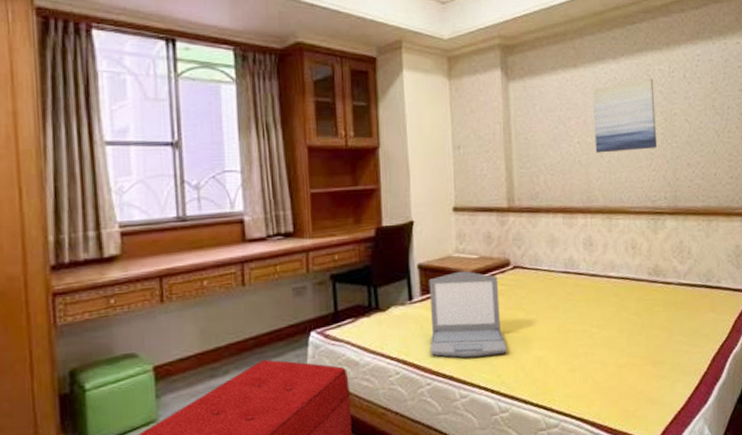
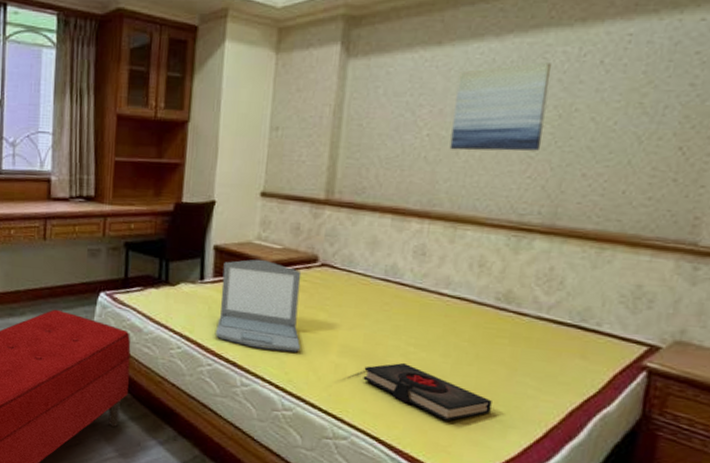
book: none [562,343,660,388] -> present [363,362,492,421]

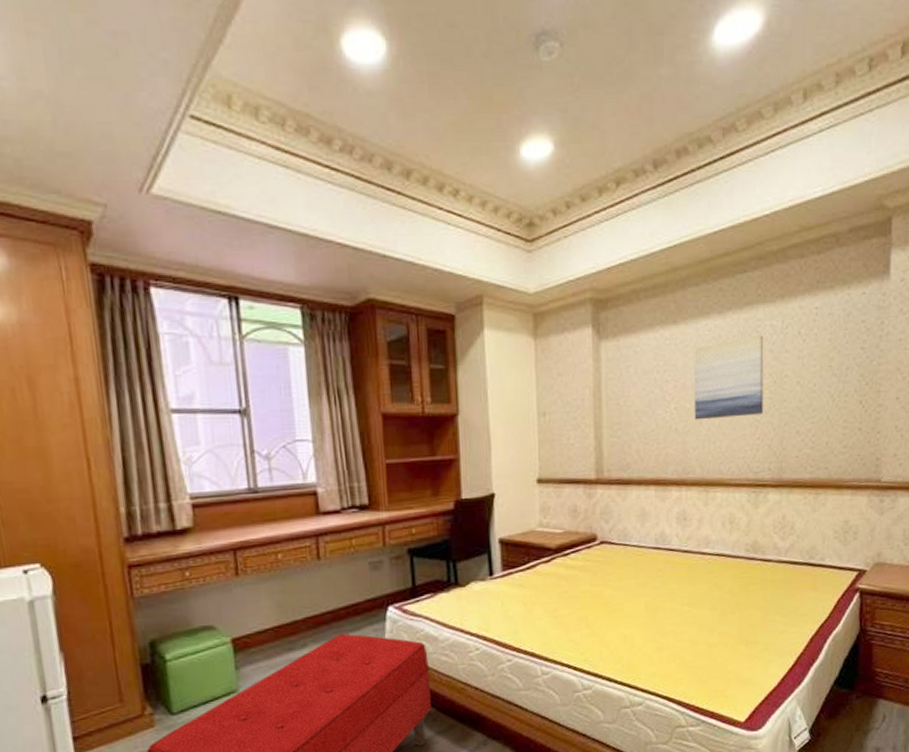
laptop: present [216,259,302,352] -> none [510,546,591,635]
book: present [363,362,492,421] -> none [649,622,753,668]

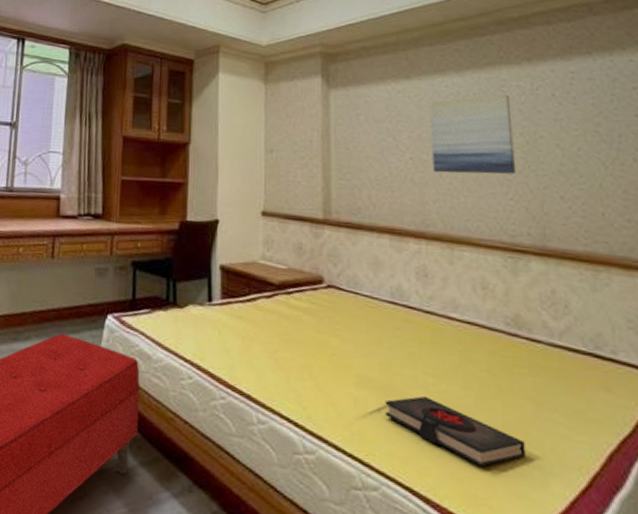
book: none [649,622,753,668] -> present [385,395,526,467]

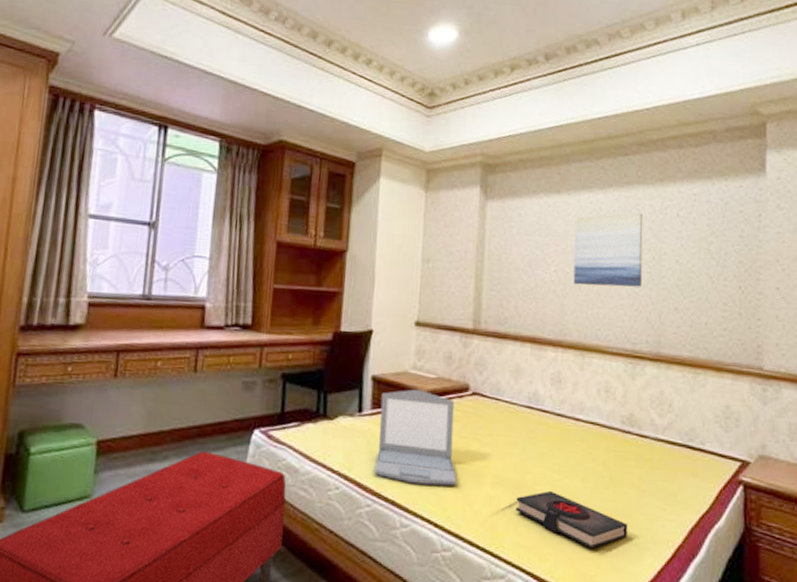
laptop: none [227,279,315,384] -> present [374,389,456,486]

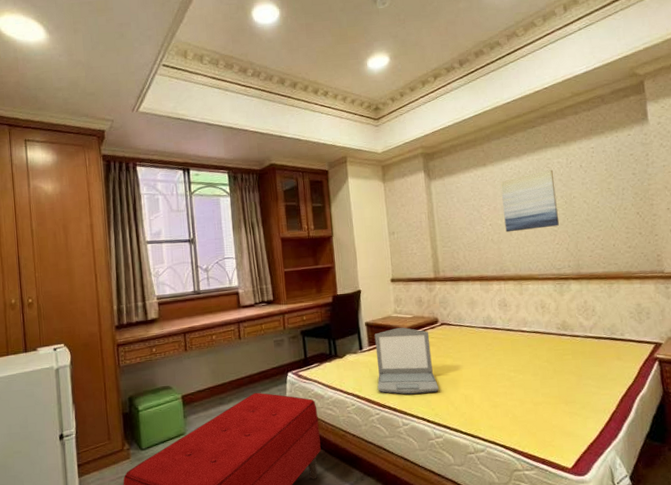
book: present [515,490,628,549] -> none [485,385,573,423]

